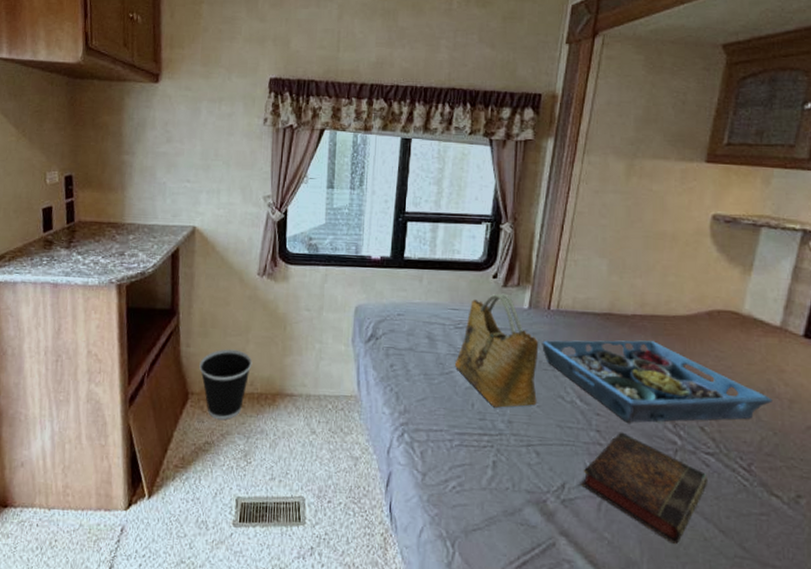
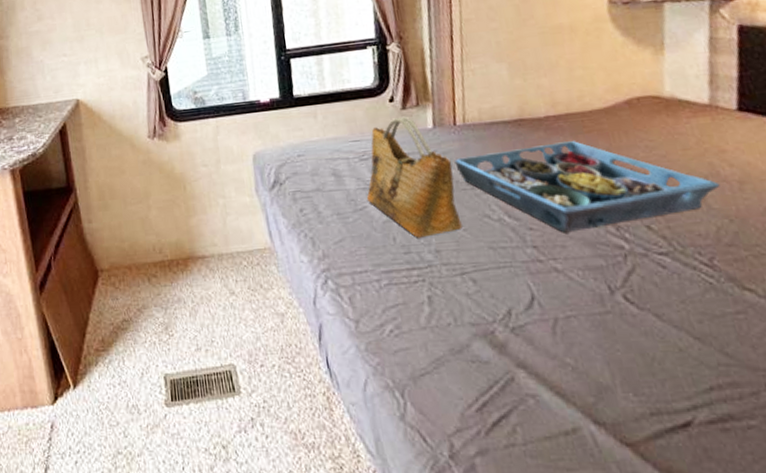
wastebasket: present [199,349,252,421] -> none [104,218,158,295]
book: present [581,432,707,545] -> none [528,244,669,361]

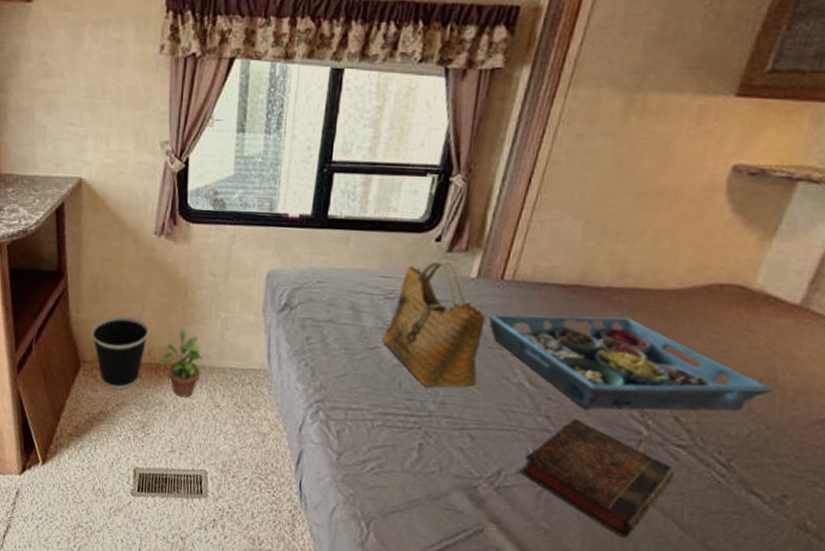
wastebasket: none [104,218,158,295] -> present [91,315,150,391]
potted plant: none [170,222,213,290] -> present [158,329,203,398]
book: none [528,244,669,361] -> present [520,418,674,539]

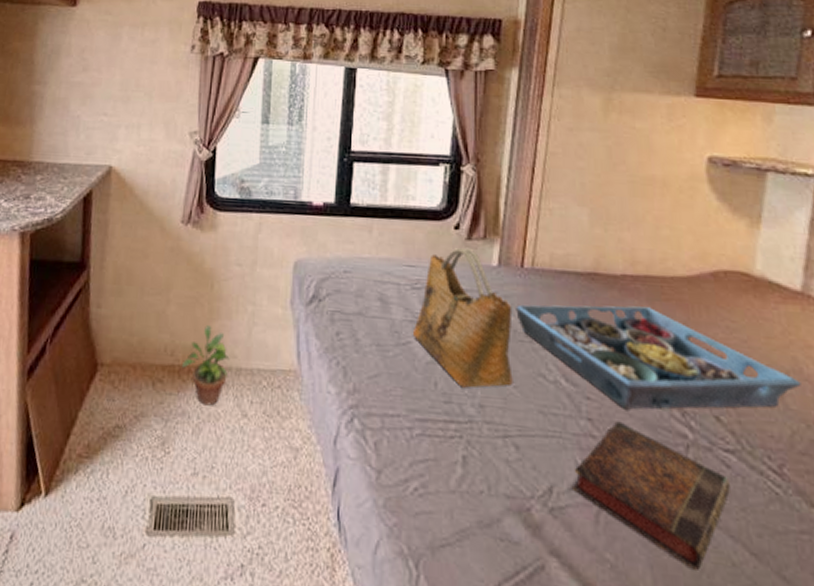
wastebasket: present [91,315,150,391] -> none [111,310,174,399]

